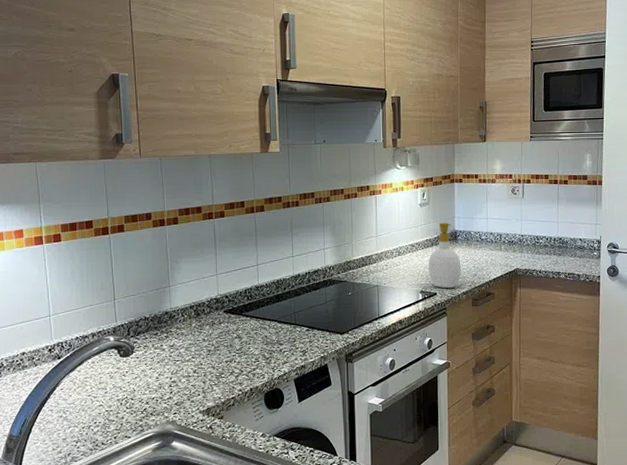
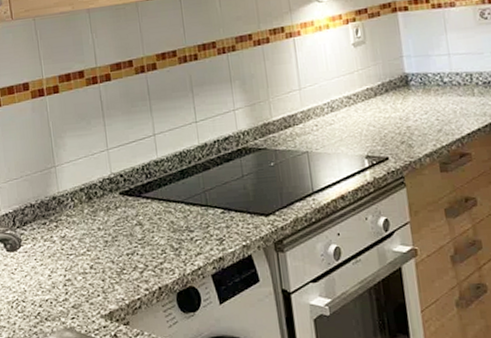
soap bottle: present [428,222,461,289] -> none [372,64,420,151]

